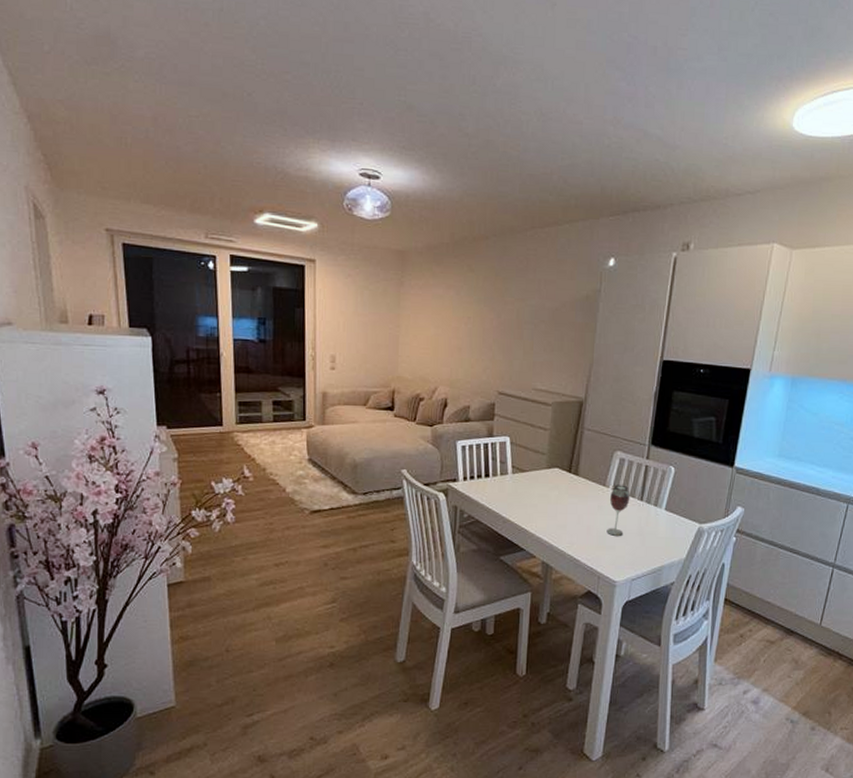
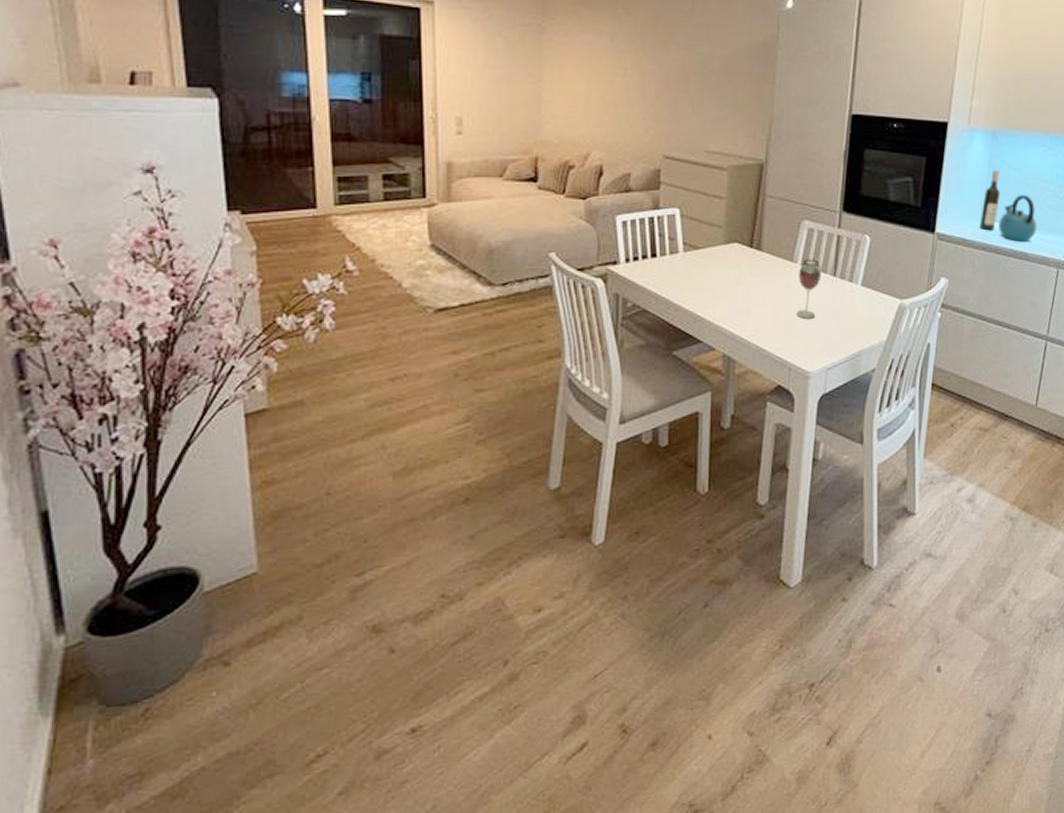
bottle: none [775,412,797,467] -> present [979,169,1001,231]
kettle: none [793,436,830,478] -> present [999,195,1037,242]

